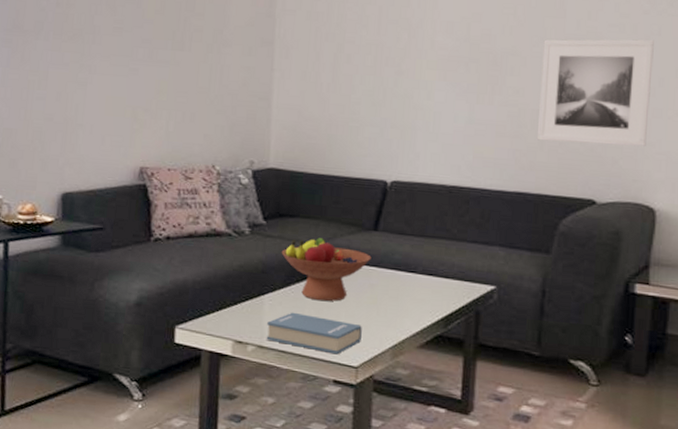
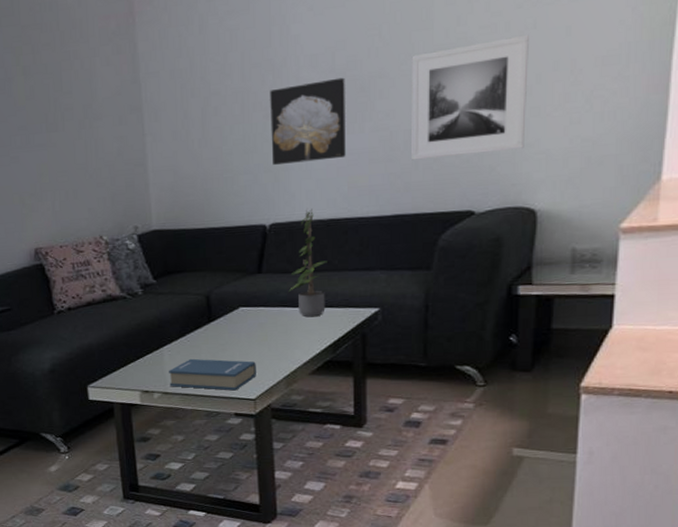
fruit bowl: present [281,238,371,302] -> none [174,288,258,345]
wall art: none [400,47,478,126] -> present [270,77,346,165]
potted plant: none [403,172,447,286] -> present [288,209,327,317]

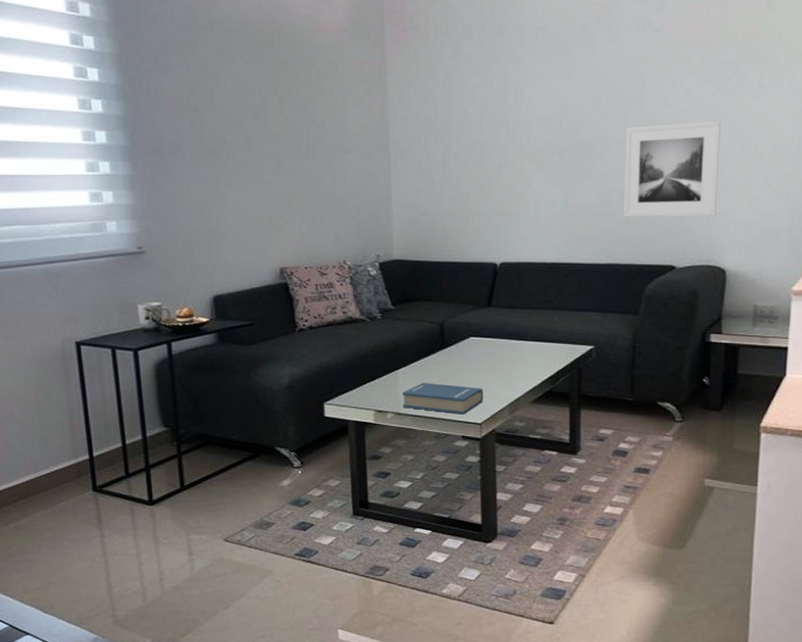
wall art: present [270,77,346,165] -> none [504,139,569,210]
potted plant: present [288,209,327,317] -> none [514,252,550,350]

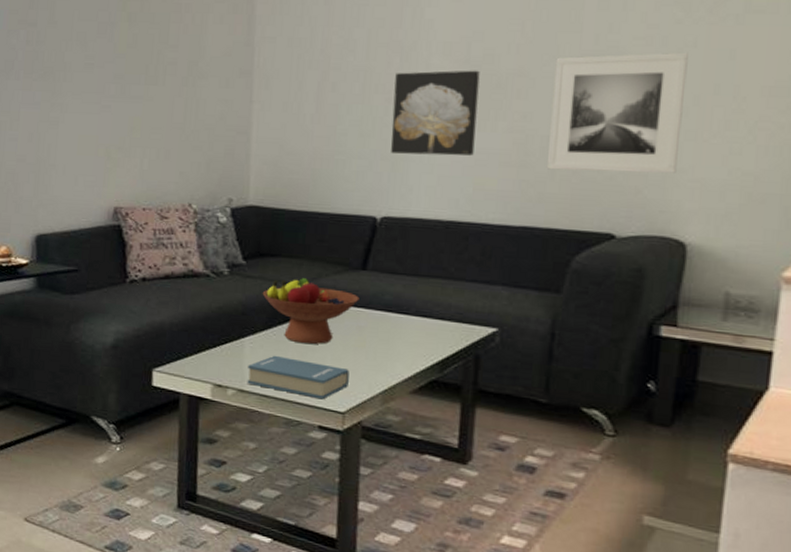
fruit bowl: none [410,317,487,371] -> present [262,278,359,345]
wall art: none [504,139,569,210] -> present [391,70,480,156]

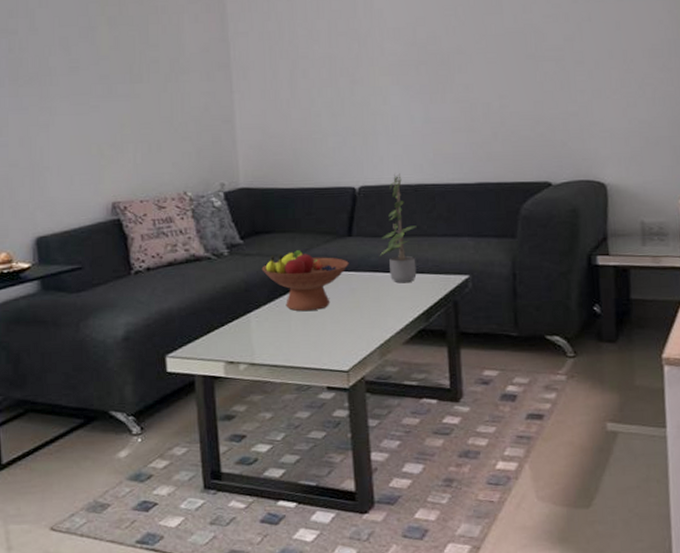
book: present [247,355,349,400] -> none [256,325,349,362]
wall art: present [391,70,480,156] -> none [356,51,430,129]
potted plant: none [394,206,443,328] -> present [379,173,417,283]
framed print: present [547,52,688,174] -> none [485,25,590,132]

